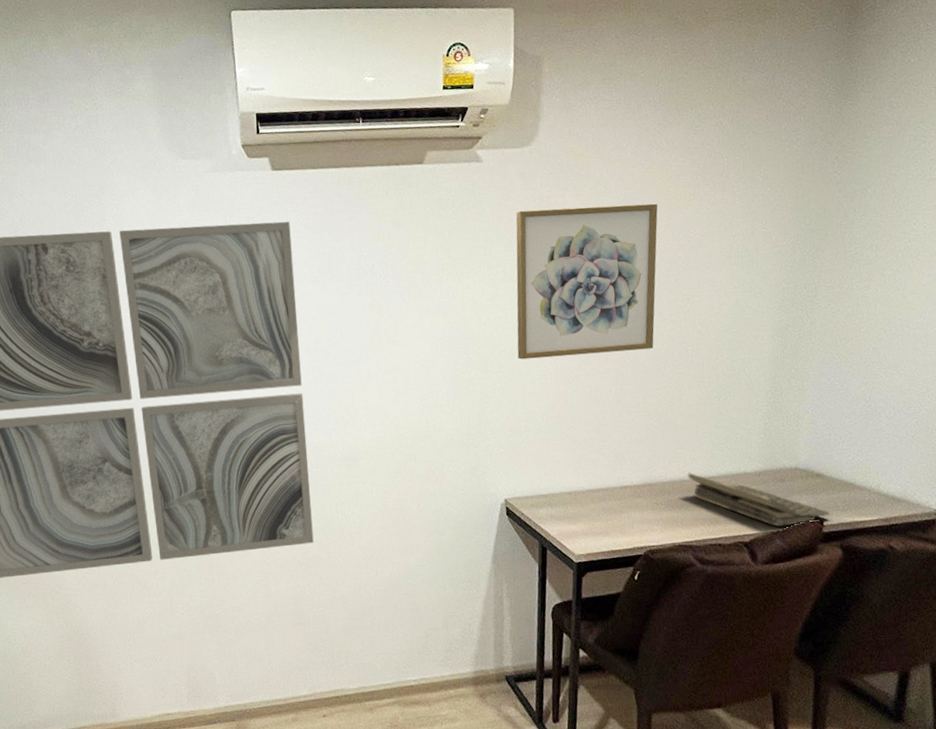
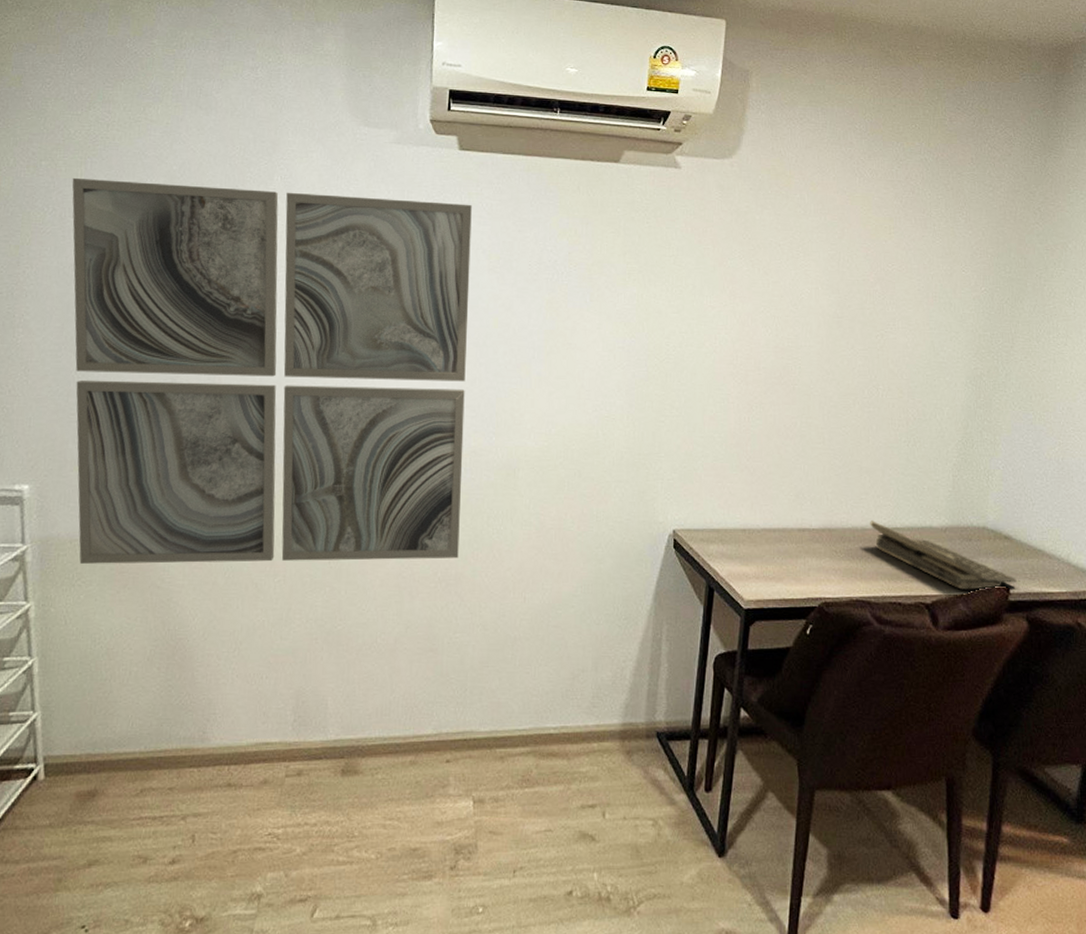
wall art: present [516,203,658,360] -> none [700,223,858,383]

